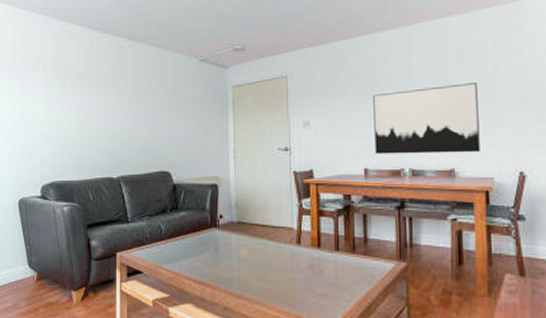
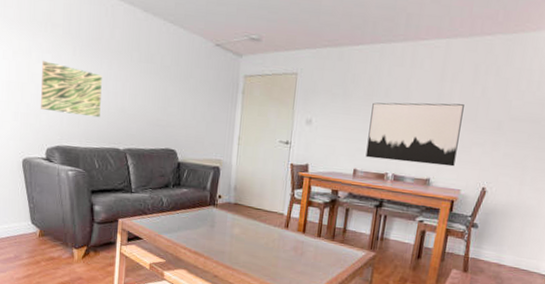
wall art: none [35,100,92,149] -> present [41,61,102,118]

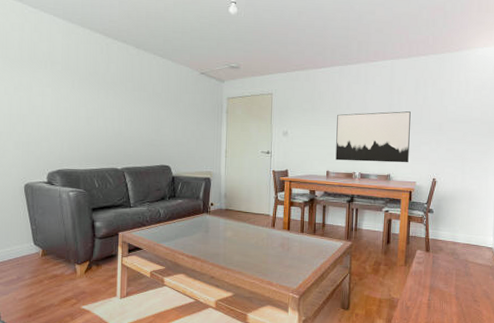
wall art: present [41,61,102,118] -> none [42,94,100,142]

